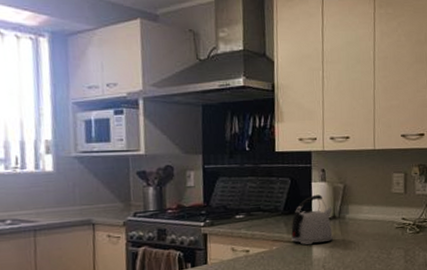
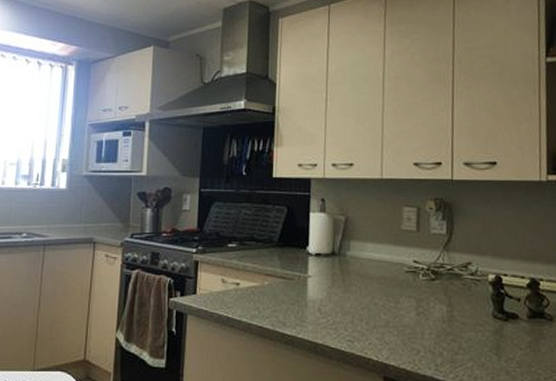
kettle: present [291,194,333,245] -> none [285,226,332,283]

